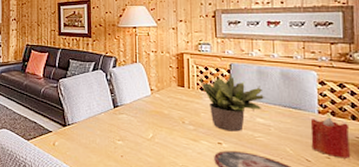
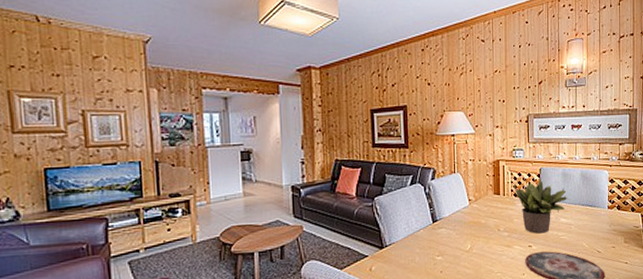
candle: present [310,117,351,159] -> none [602,211,630,246]

